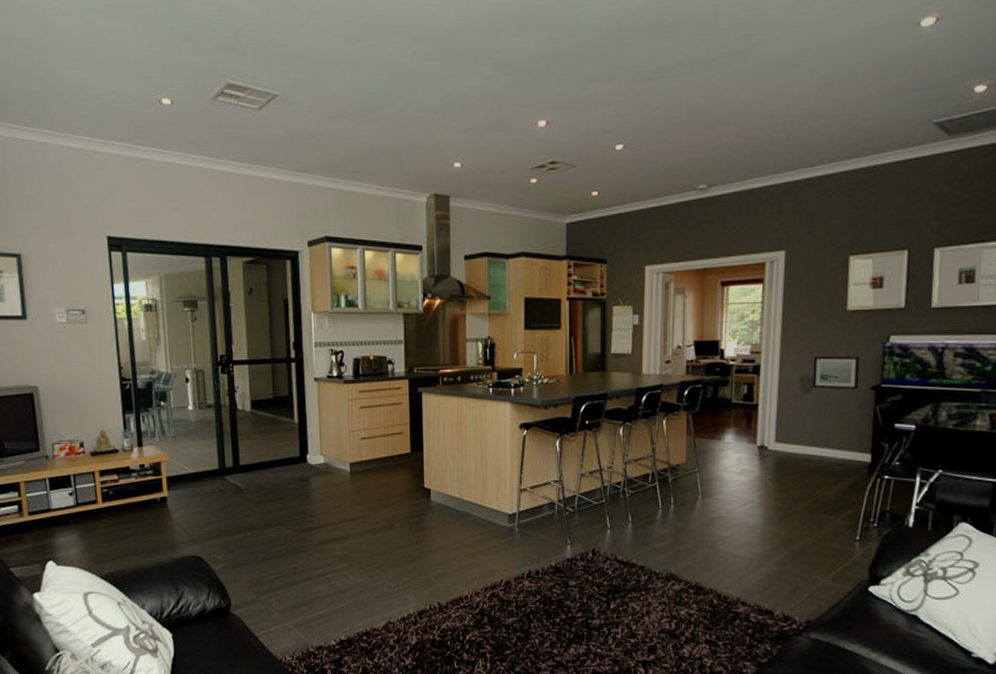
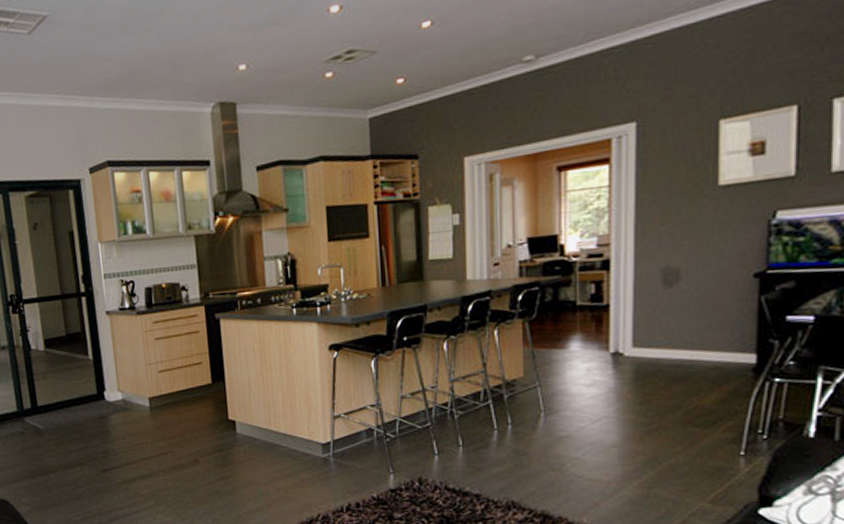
wall art: present [812,356,860,390] -> none [677,239,738,282]

